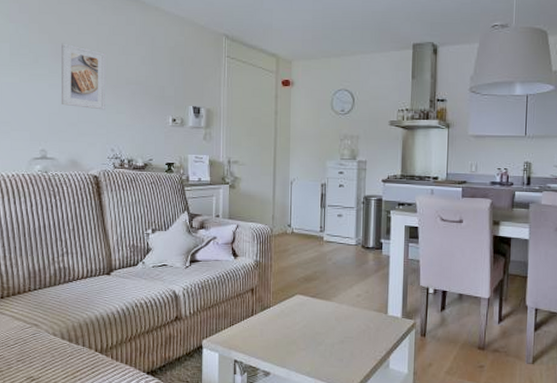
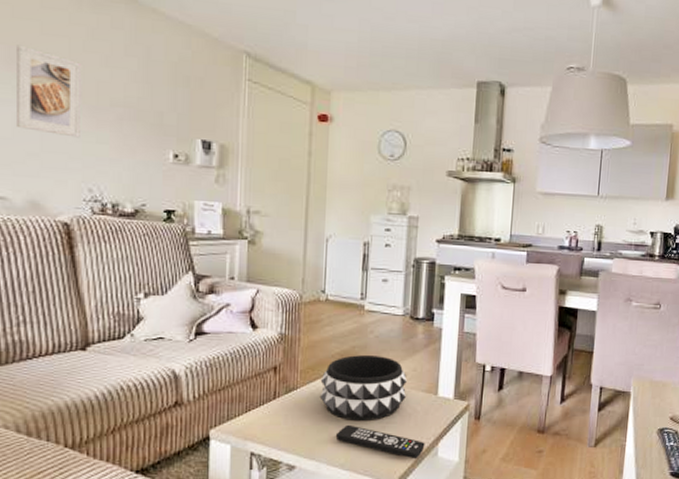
decorative bowl: none [288,279,362,336] -> present [319,355,408,422]
remote control: none [302,338,378,370] -> present [335,424,425,459]

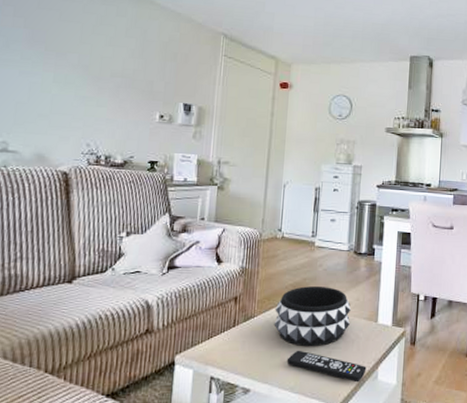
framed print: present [15,44,82,138] -> none [31,29,91,102]

